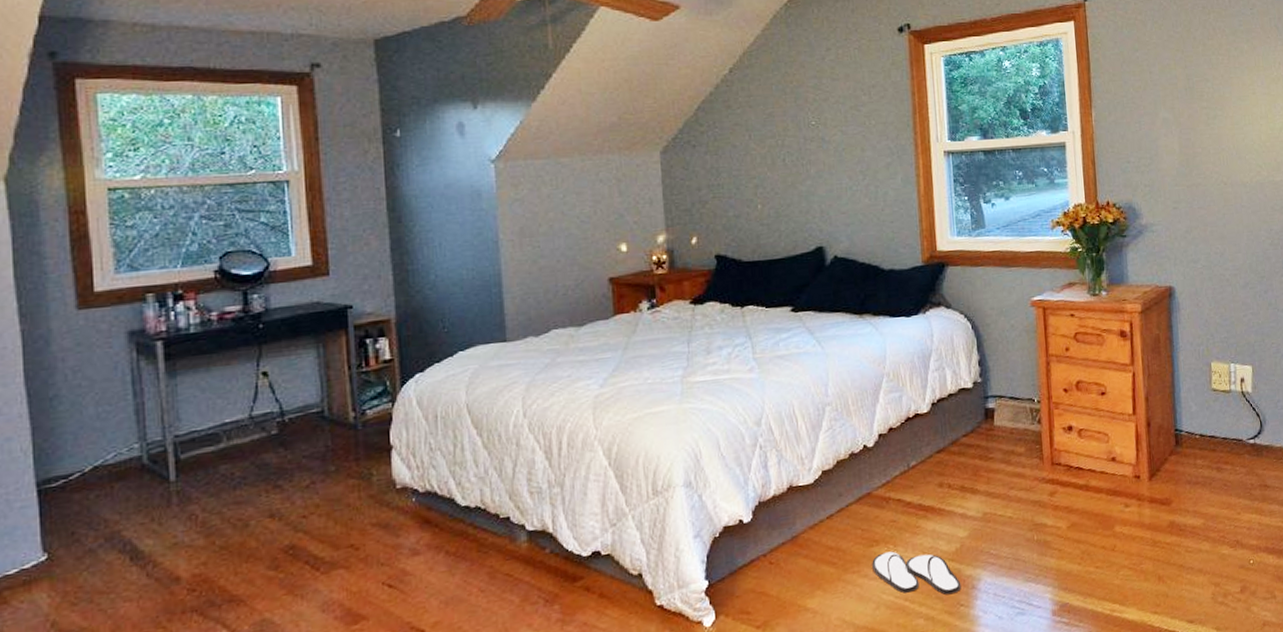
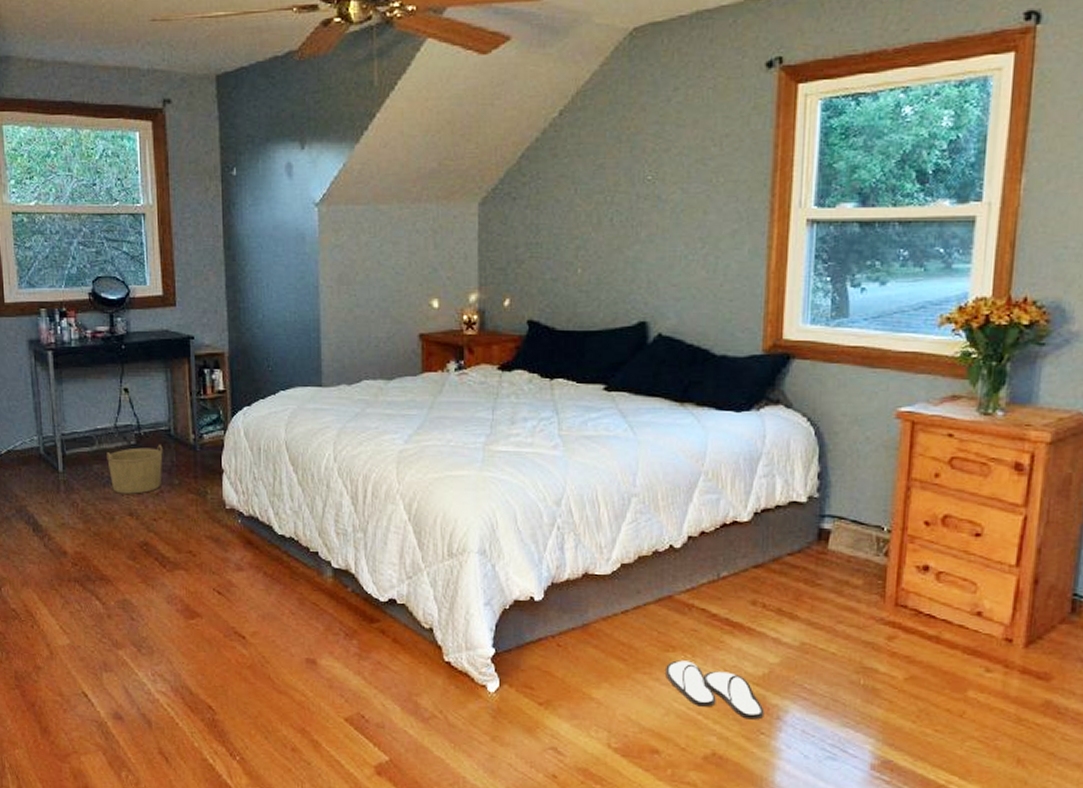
basket: none [238,428,315,494] -> present [107,444,163,494]

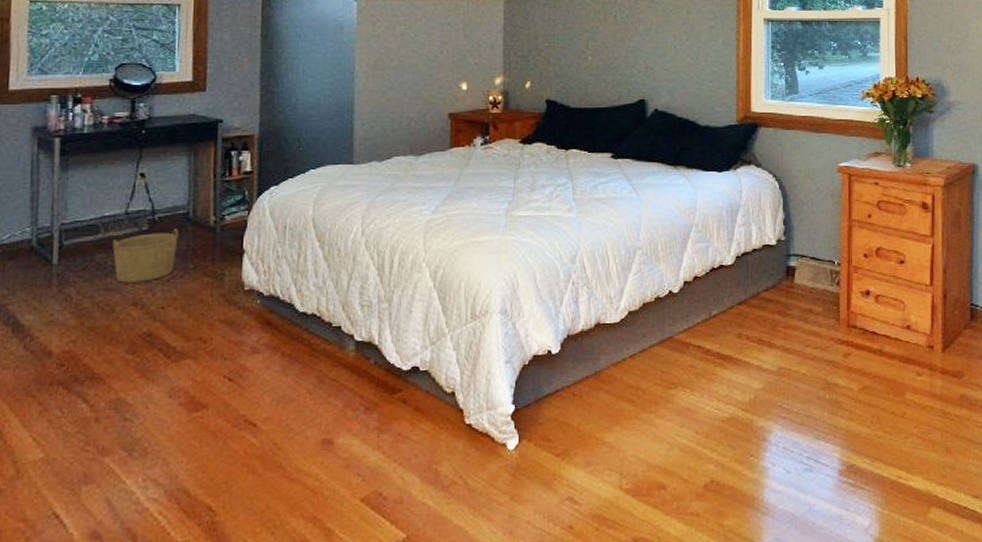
slippers: present [666,660,765,720] -> none [669,395,753,444]

